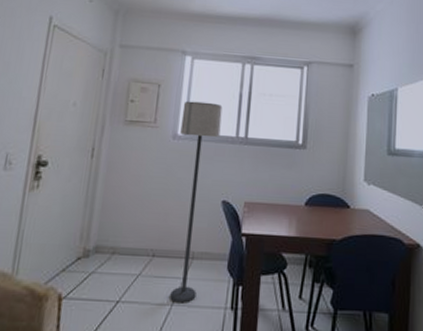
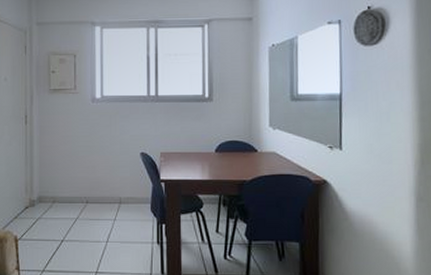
lamp: present [170,101,223,304] -> none [98,67,133,240]

